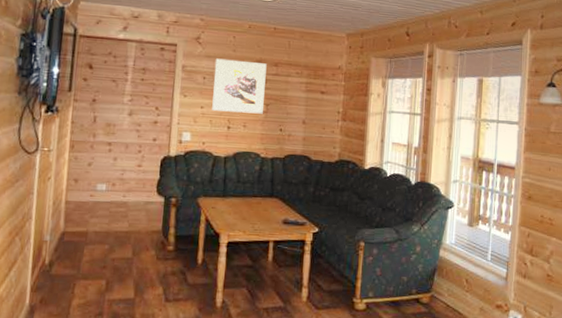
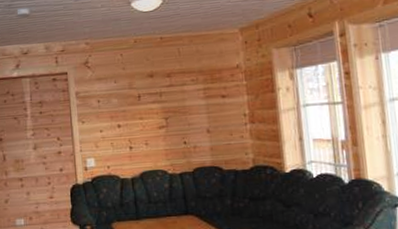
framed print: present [212,58,267,114] -> none [106,76,163,133]

